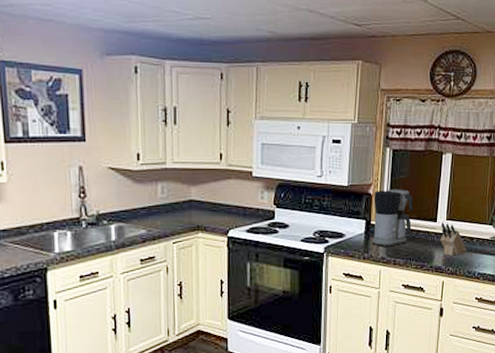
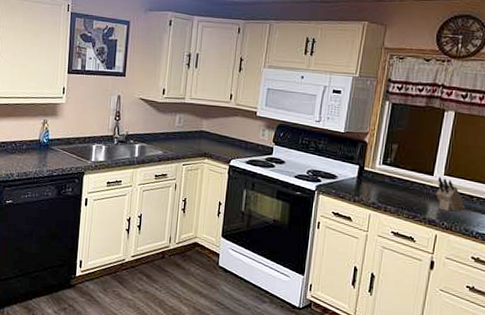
coffee maker: present [372,189,414,248] -> none [364,139,410,194]

